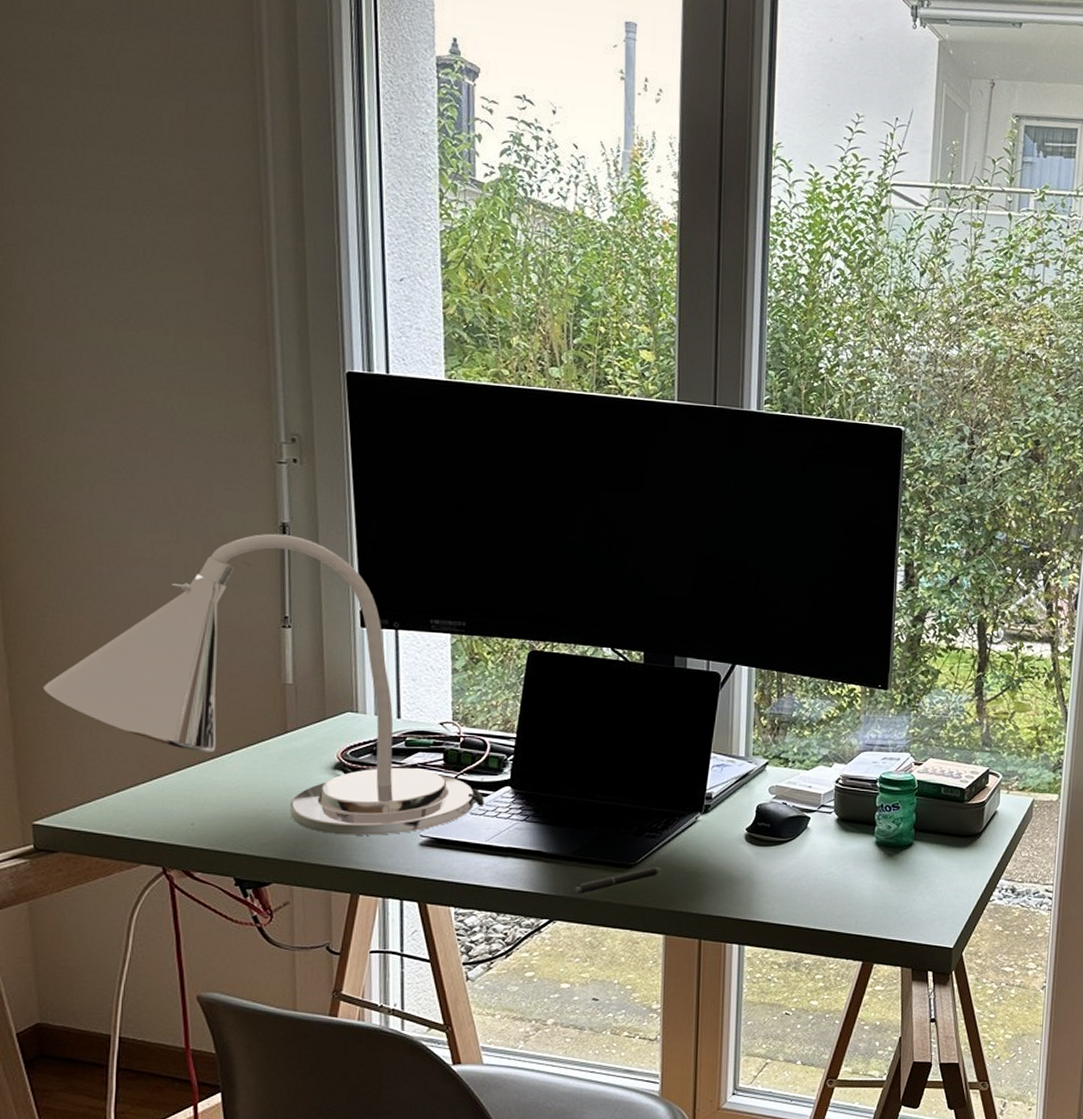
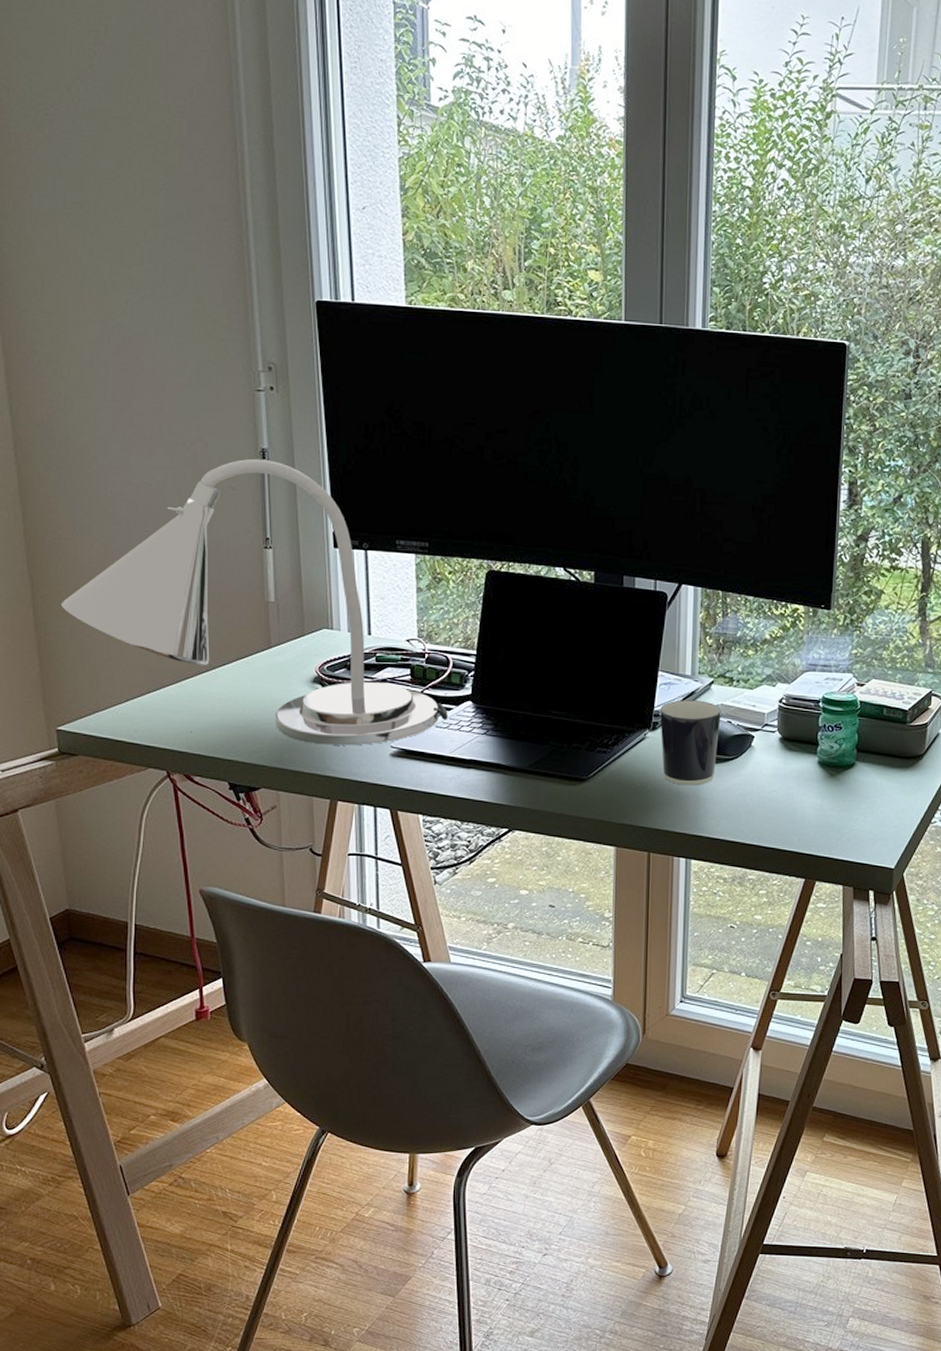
pen: present [574,866,664,896] -> none [531,780,615,807]
mug: none [712,782,776,869] -> present [660,700,721,786]

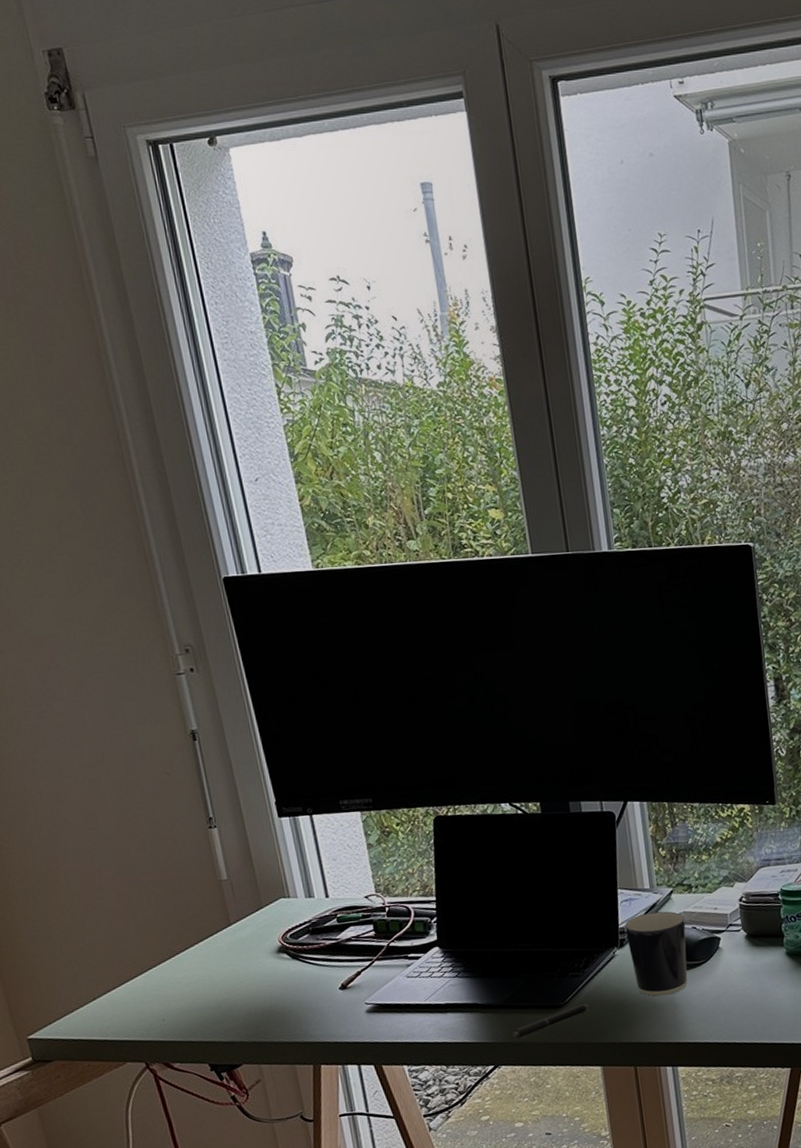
table lamp: present [60,458,448,746] -> none [12,740,418,1013]
pen: none [531,780,615,807] -> present [512,1003,592,1040]

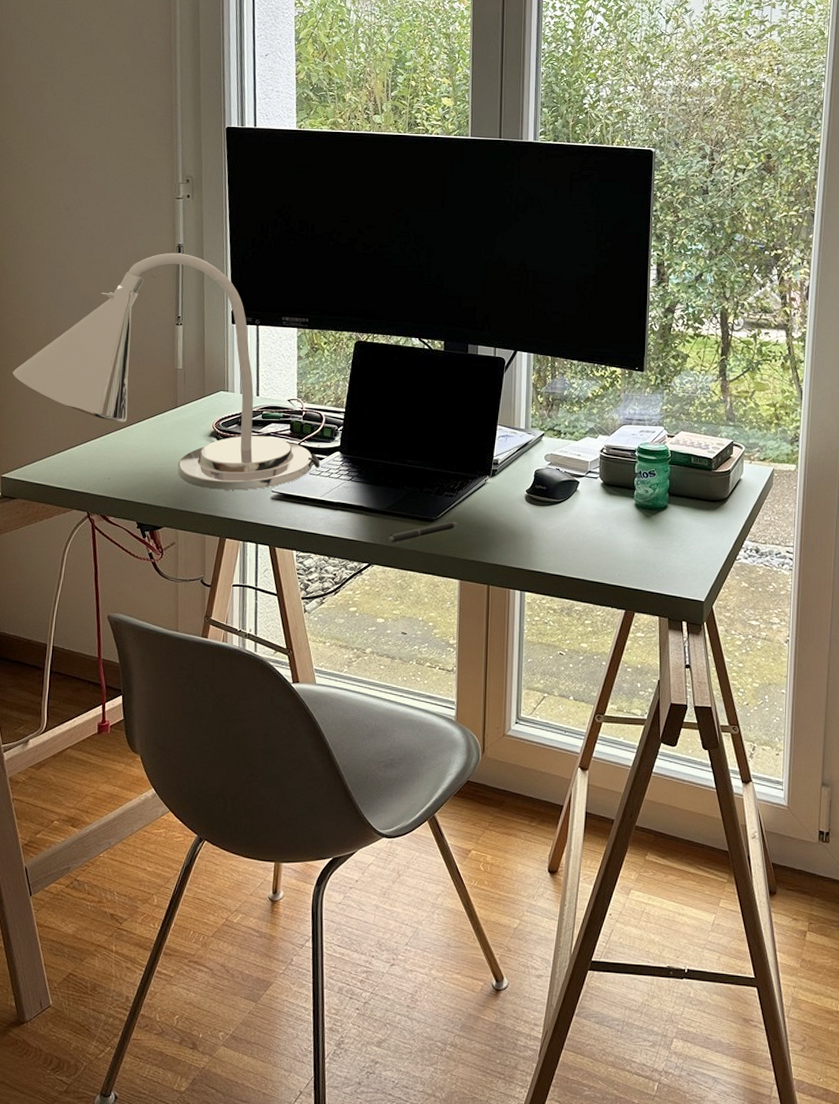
table lamp: none [12,740,418,1013] -> present [12,252,320,490]
mug: present [625,911,688,997] -> none [498,450,551,526]

